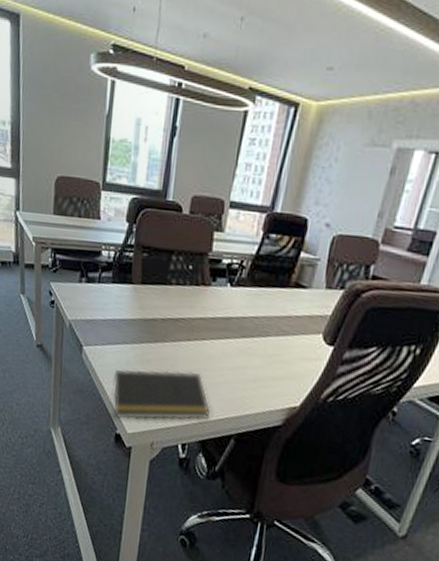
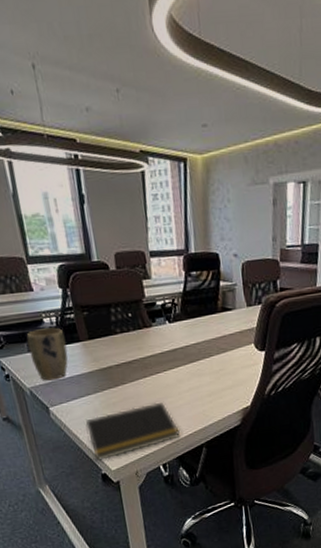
plant pot: none [79,260,119,319] -> present [26,327,68,381]

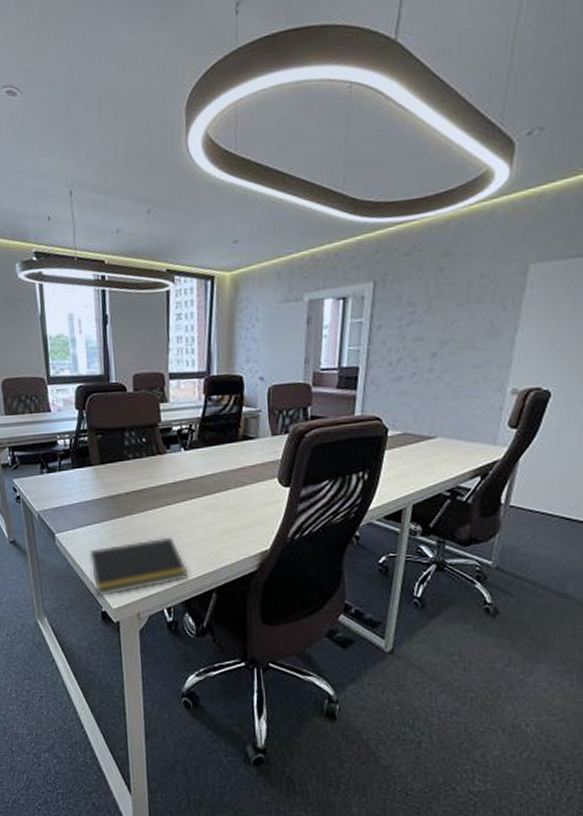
plant pot: present [26,327,68,381] -> none [40,450,78,505]

